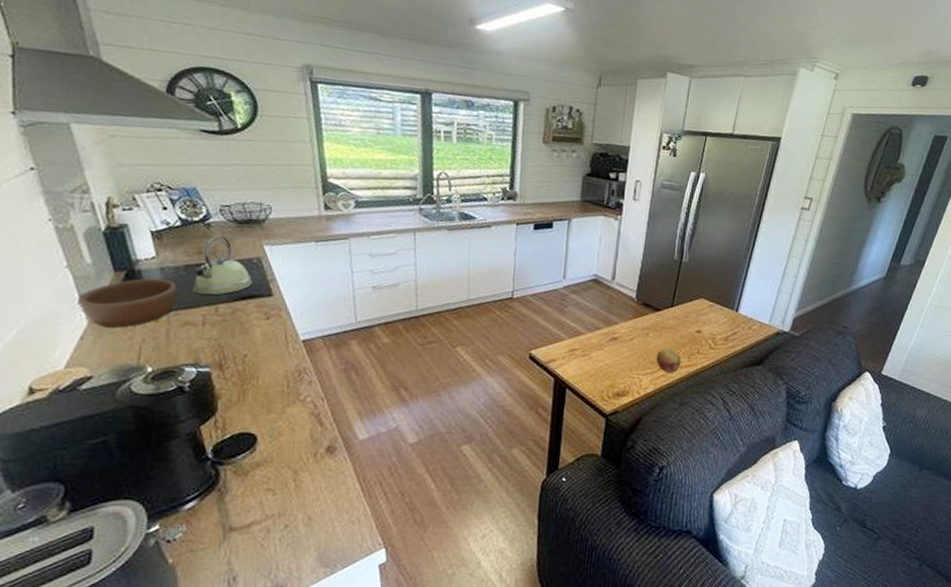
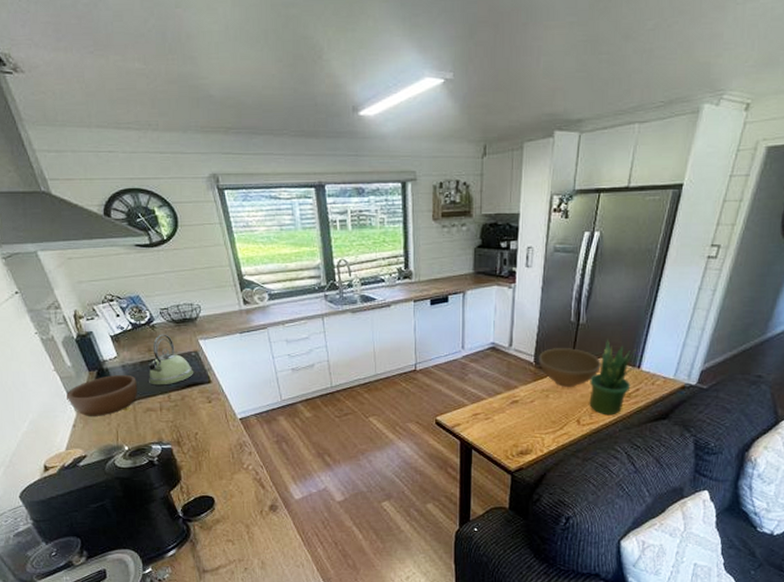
bowl: none [640,285,701,327] -> present [539,348,601,387]
fruit: present [656,348,681,374] -> none [557,408,582,432]
planter: none [688,279,736,359] -> present [589,339,638,416]

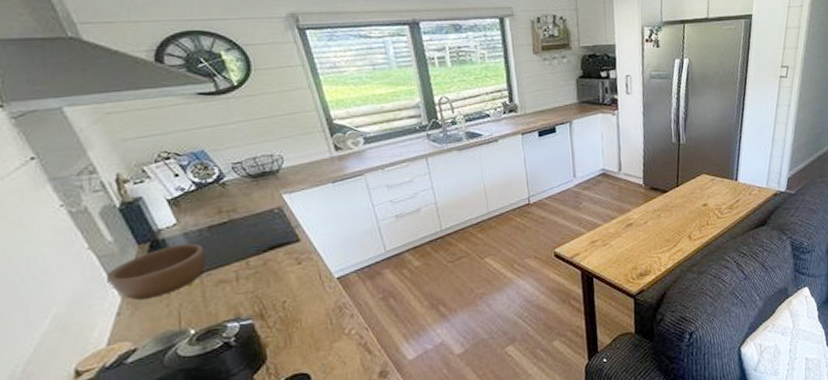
kettle: present [148,334,194,386] -> none [219,191,279,253]
bowl: present [539,348,601,387] -> none [647,167,704,206]
planter: present [589,339,638,416] -> none [695,156,736,228]

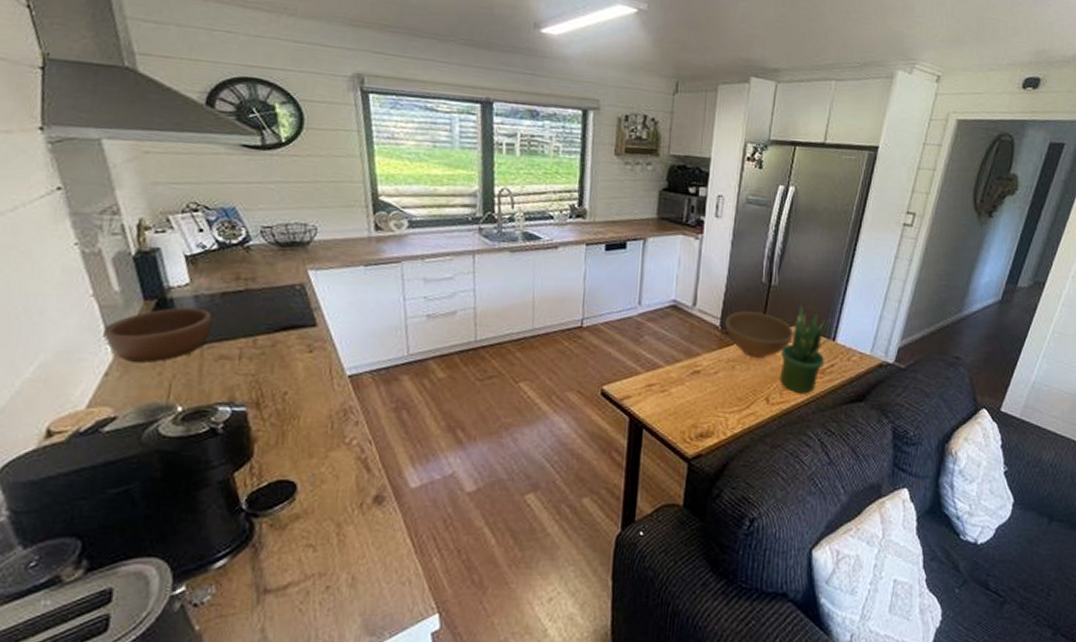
bowl: none [647,167,704,206] -> present [725,311,794,358]
planter: none [695,156,736,228] -> present [780,305,833,394]

